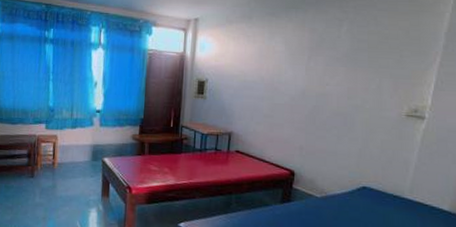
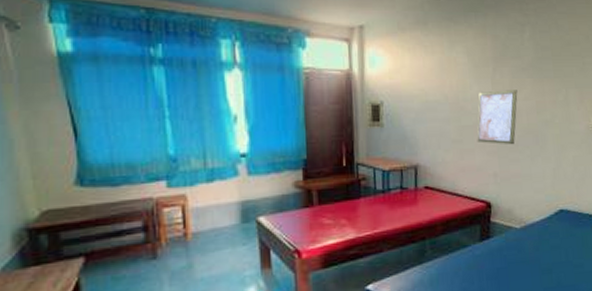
wall art: none [287,76,330,124] -> present [476,90,518,145]

